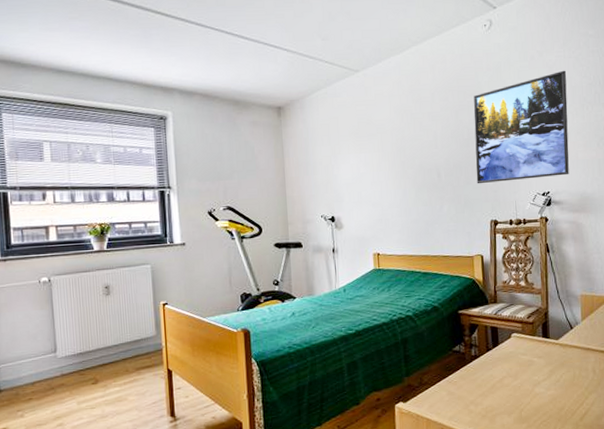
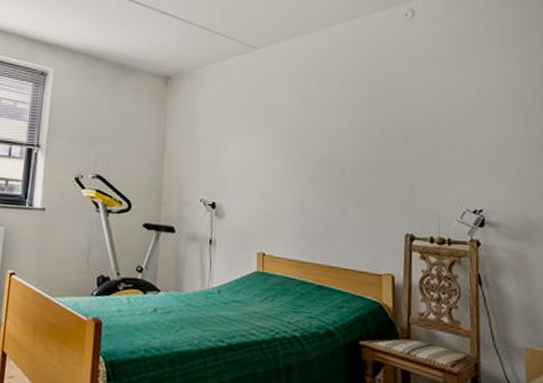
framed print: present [474,70,569,184] -> none [389,71,509,193]

